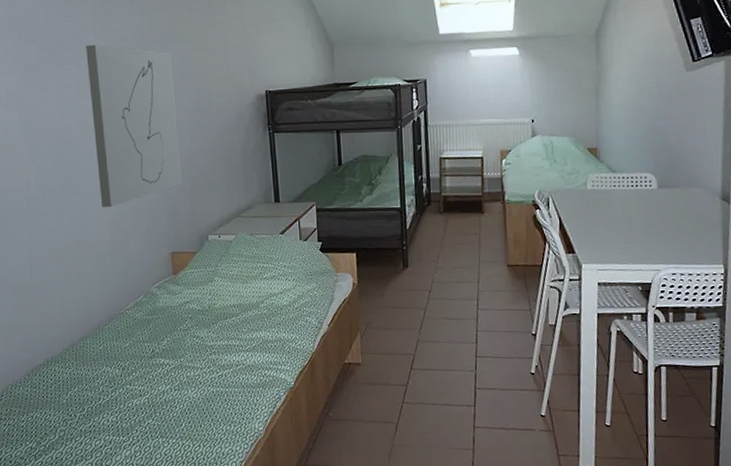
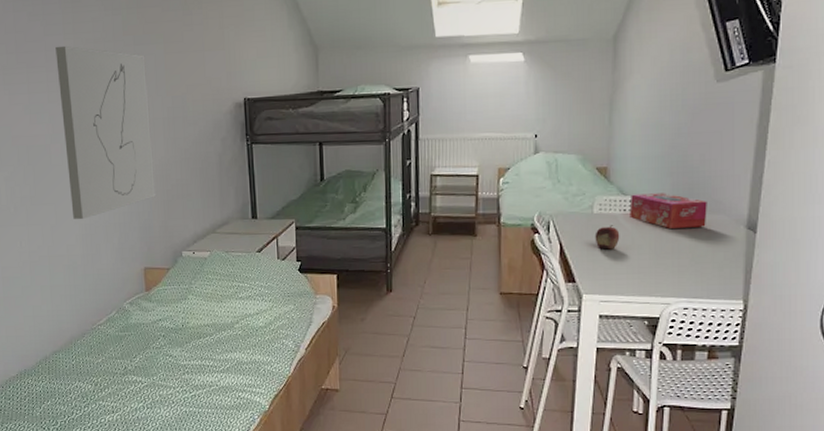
fruit: none [589,200,612,223] -> present [595,225,620,250]
tissue box: none [619,169,687,202] -> present [629,193,707,228]

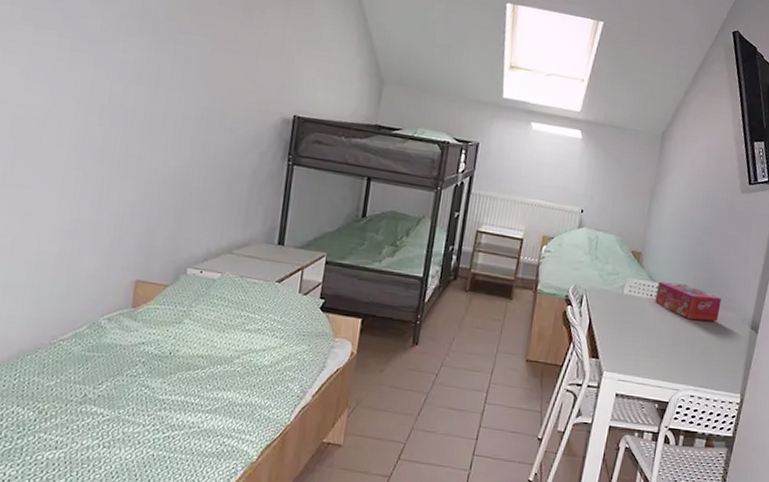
wall art: present [55,45,157,220] -> none [56,11,188,213]
fruit: present [595,225,620,250] -> none [621,307,644,331]

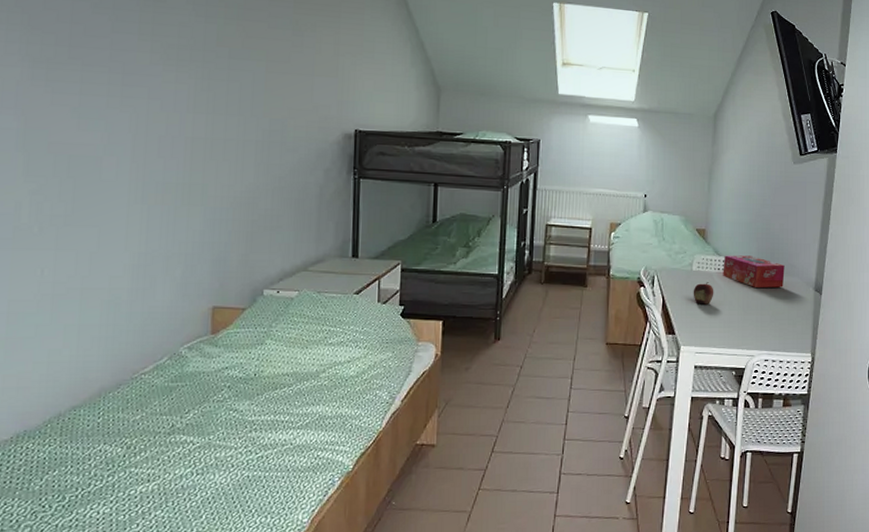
fruit: none [621,307,644,331] -> present [693,282,714,305]

